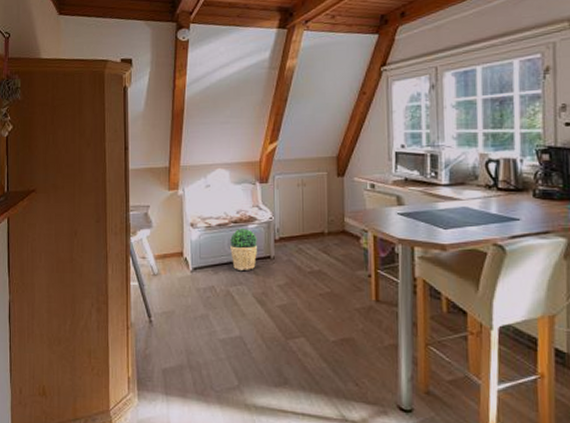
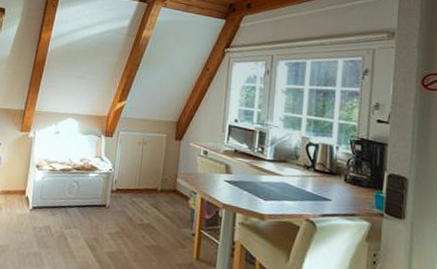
potted plant: present [230,229,257,270] -> none [69,176,96,216]

